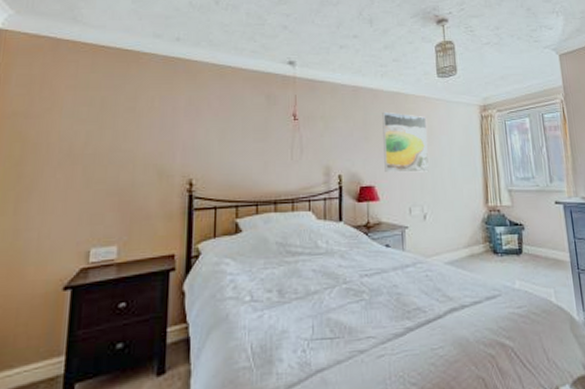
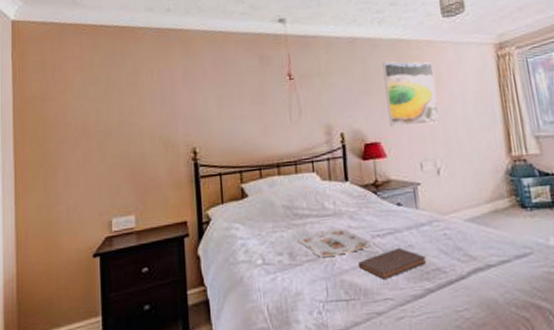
serving tray: none [288,267,358,296] -> present [297,228,371,258]
book: none [346,287,408,318] -> present [359,247,426,279]

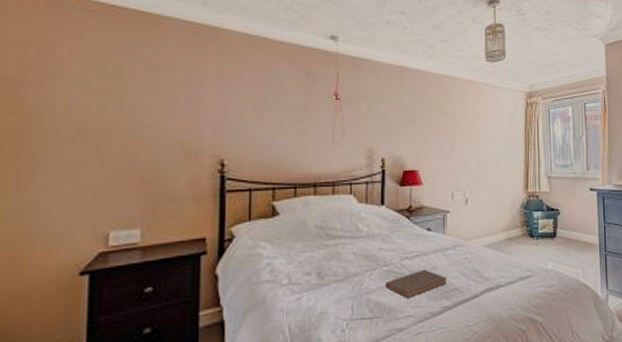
serving tray: present [297,228,371,258] -> none [327,250,399,278]
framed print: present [382,61,440,126] -> none [428,94,473,158]

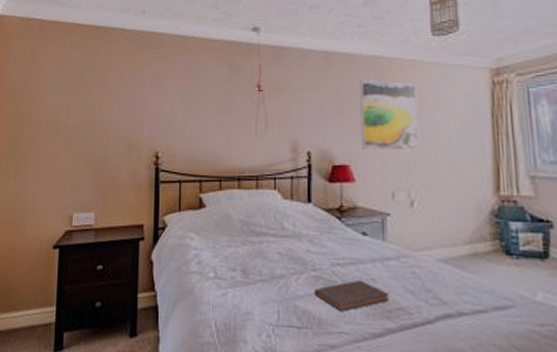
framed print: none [428,94,473,158] -> present [359,79,418,151]

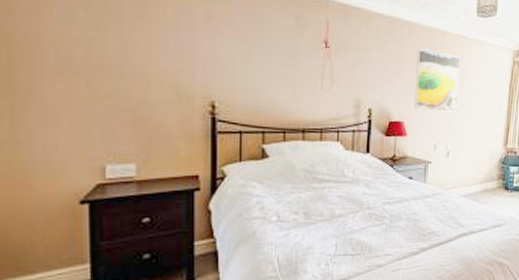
book: present [315,280,389,311] -> none [368,214,424,239]

